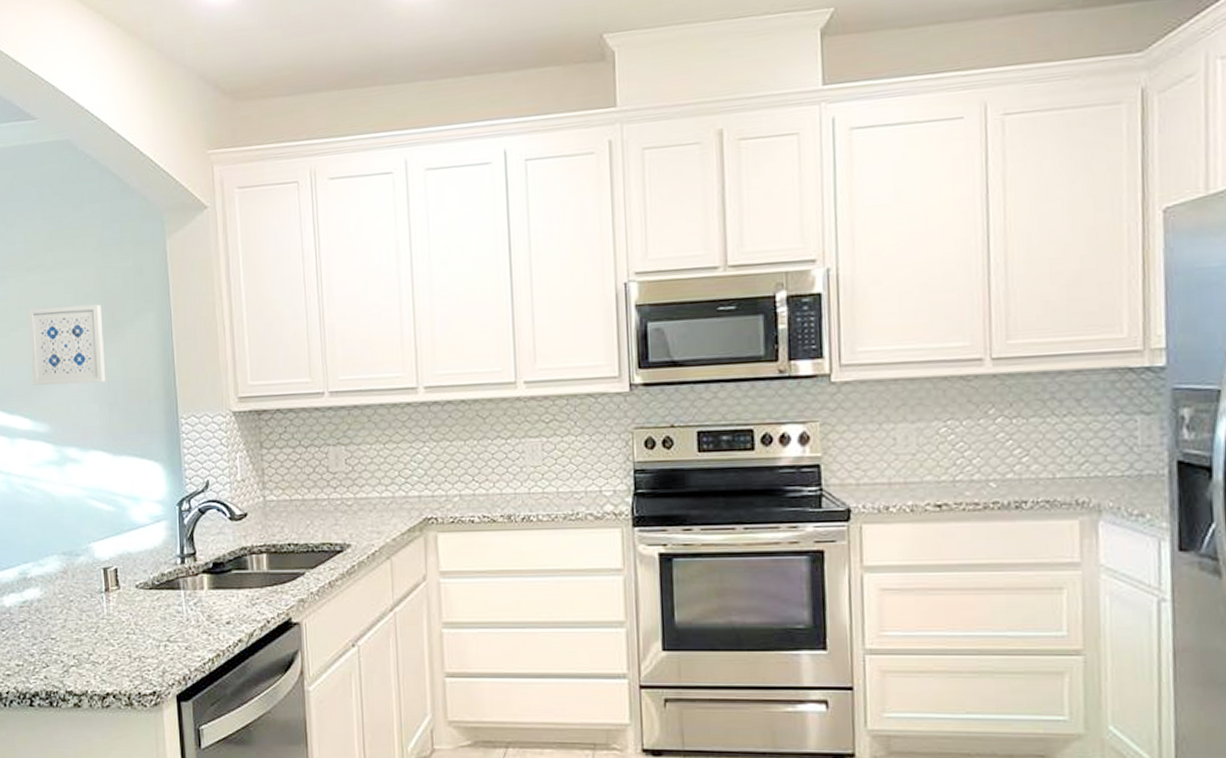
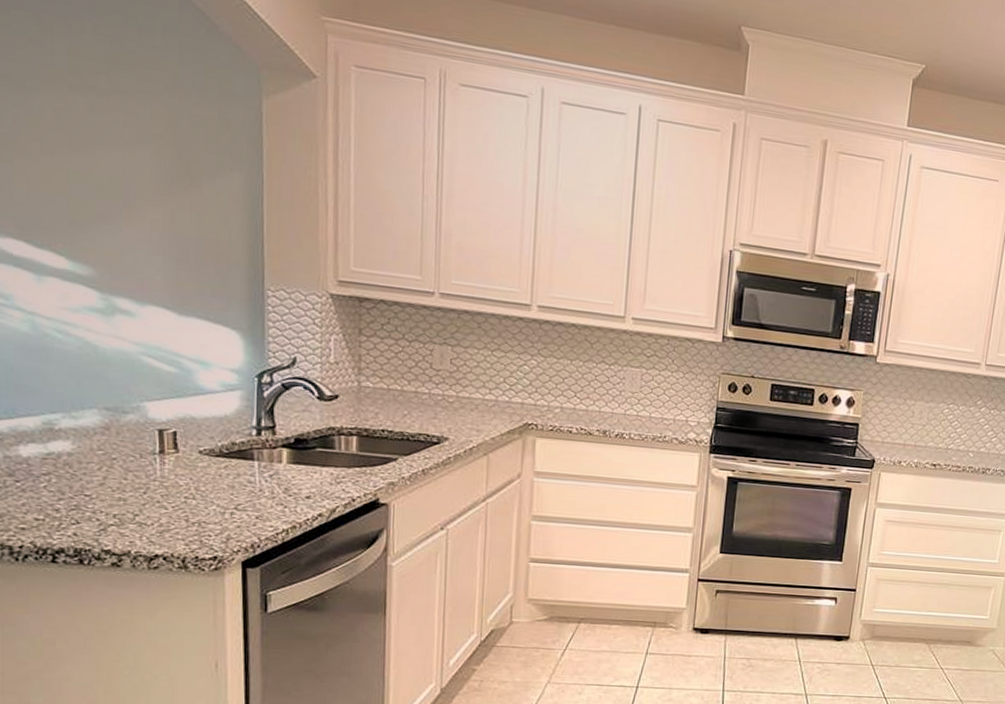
wall art: present [28,304,106,386] -> none [70,134,174,235]

